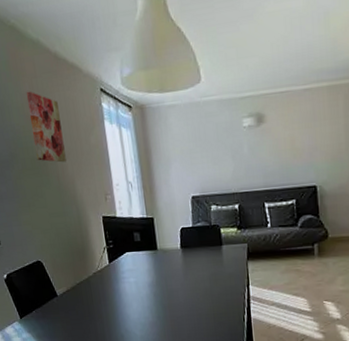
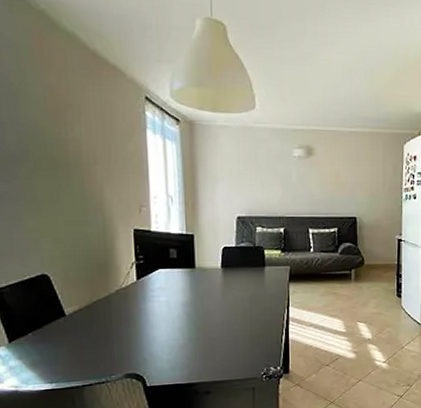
wall art: present [26,91,66,163] -> none [50,84,95,167]

